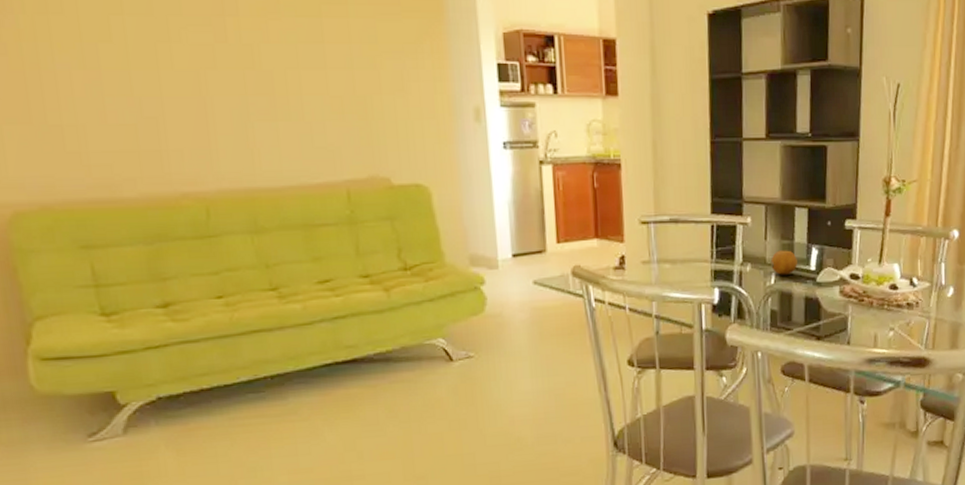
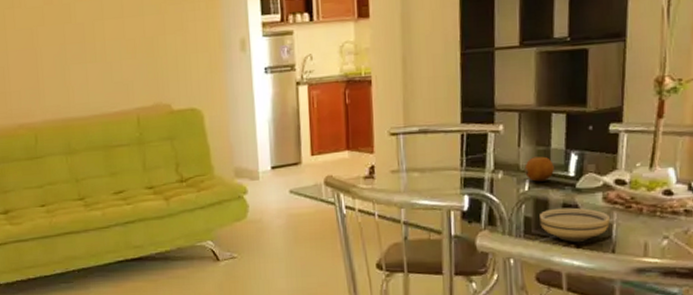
bowl: none [785,300,846,334] -> present [540,207,611,242]

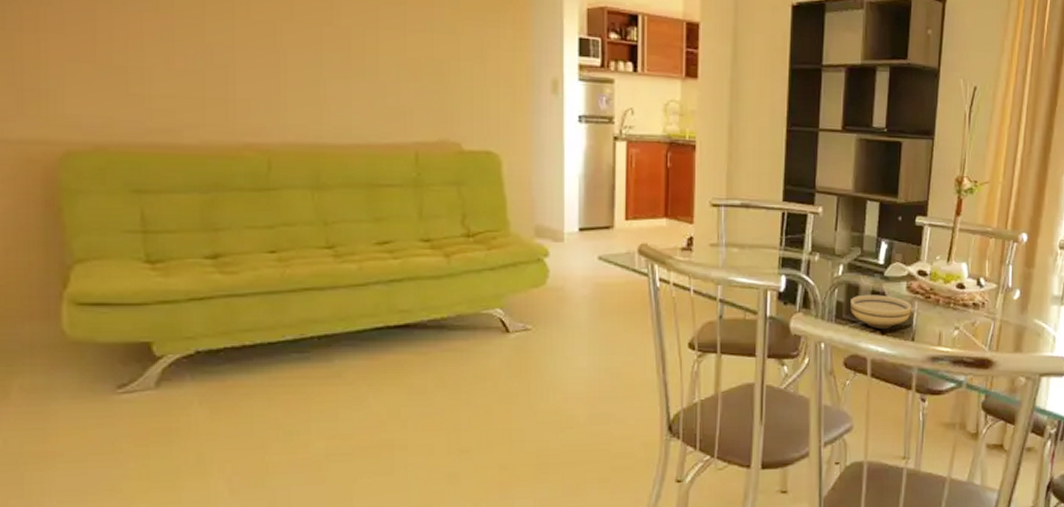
fruit: present [525,156,554,182] -> none [840,242,866,267]

